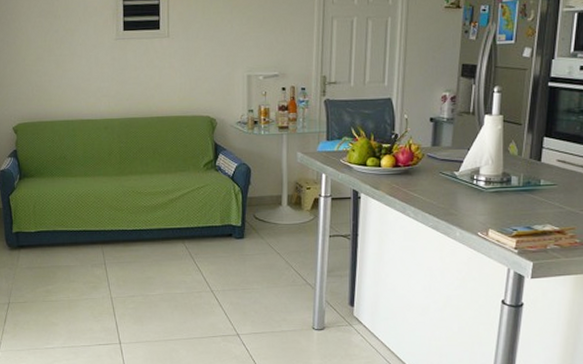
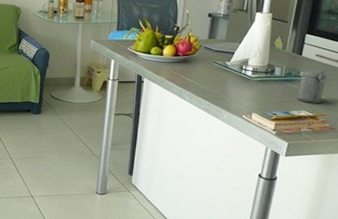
beer stein: none [539,177,572,216] -> present [296,70,327,103]

